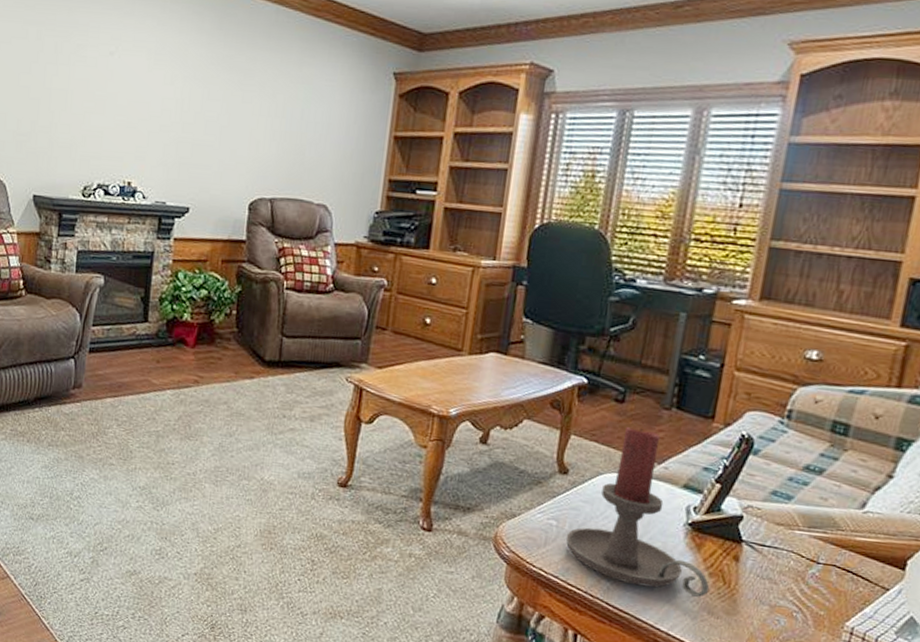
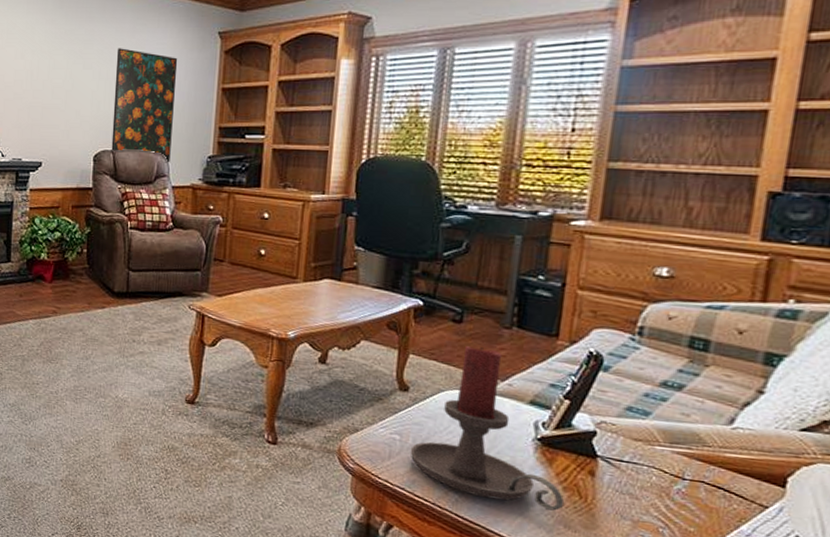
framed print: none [269,81,348,217] -> present [111,48,178,163]

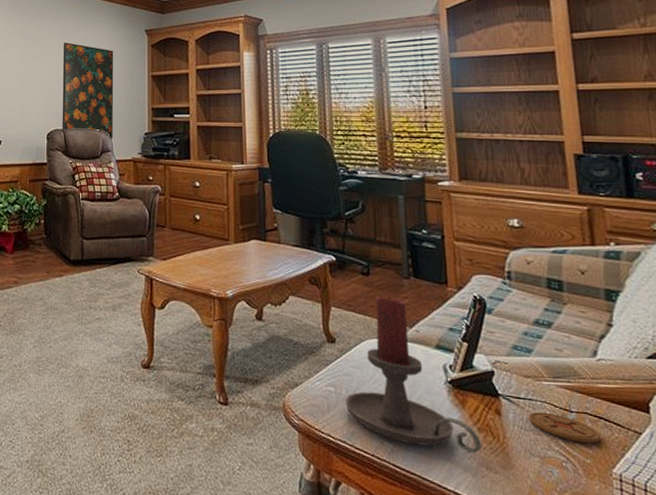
coaster: none [628,476,714,513] -> present [529,411,601,444]

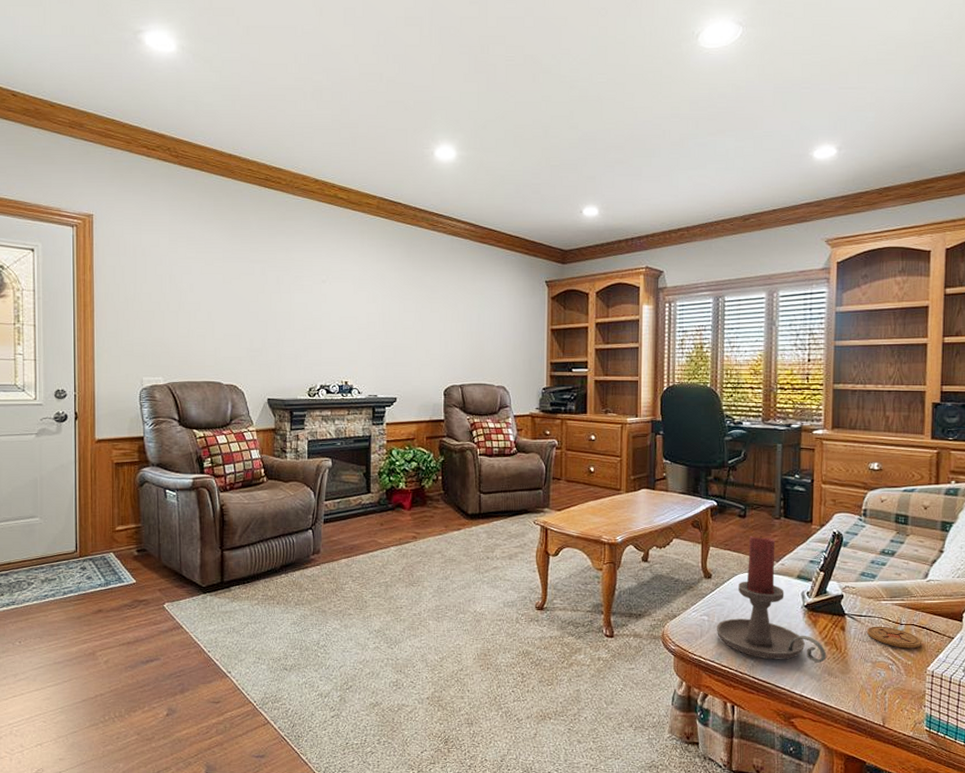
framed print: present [62,42,114,140] -> none [459,294,513,395]

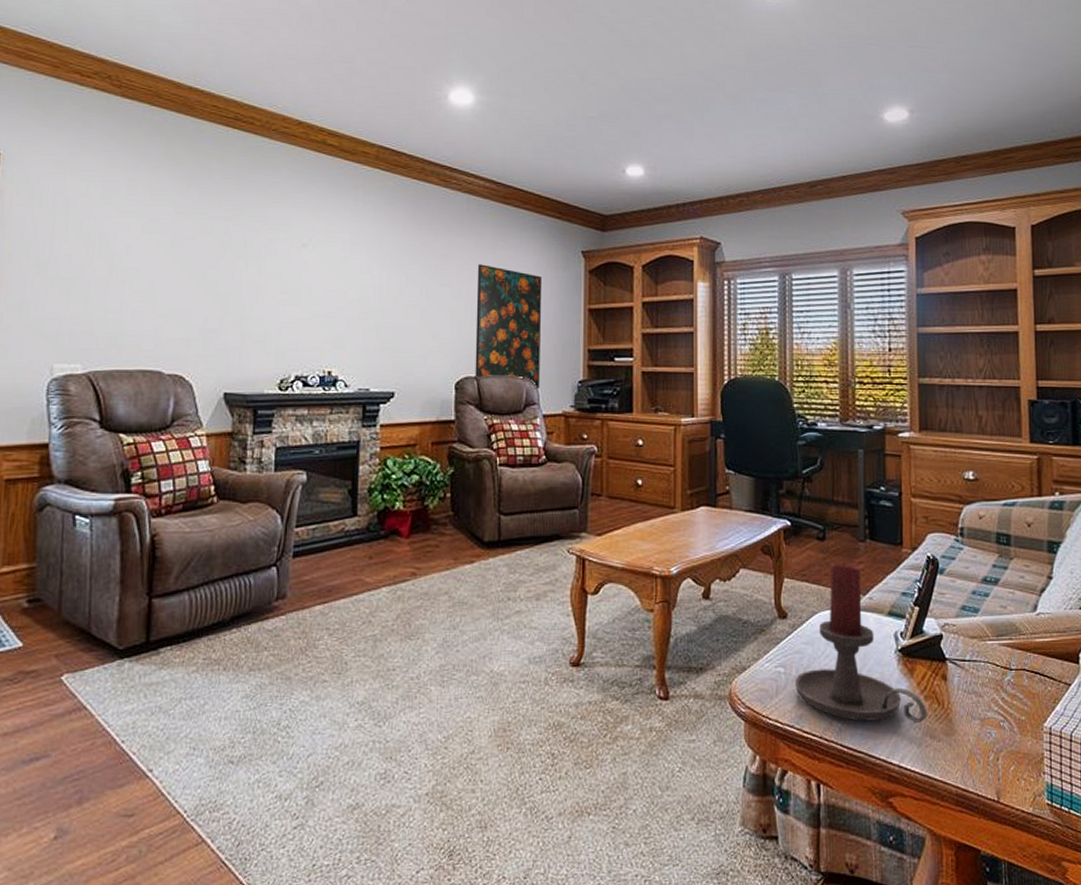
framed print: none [459,294,513,395] -> present [475,264,543,390]
coaster: present [867,626,921,649] -> none [973,672,1035,700]

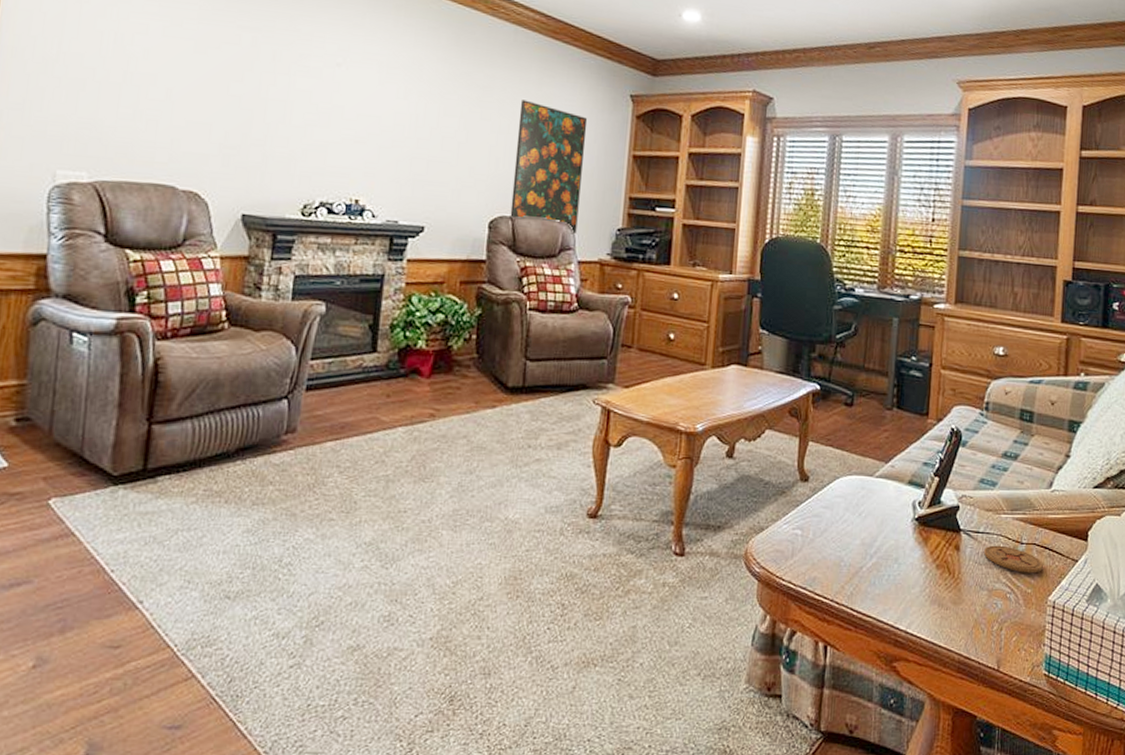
candle holder: present [794,562,926,724] -> none [810,429,937,592]
coaster: none [973,672,1035,700] -> present [984,545,1043,573]

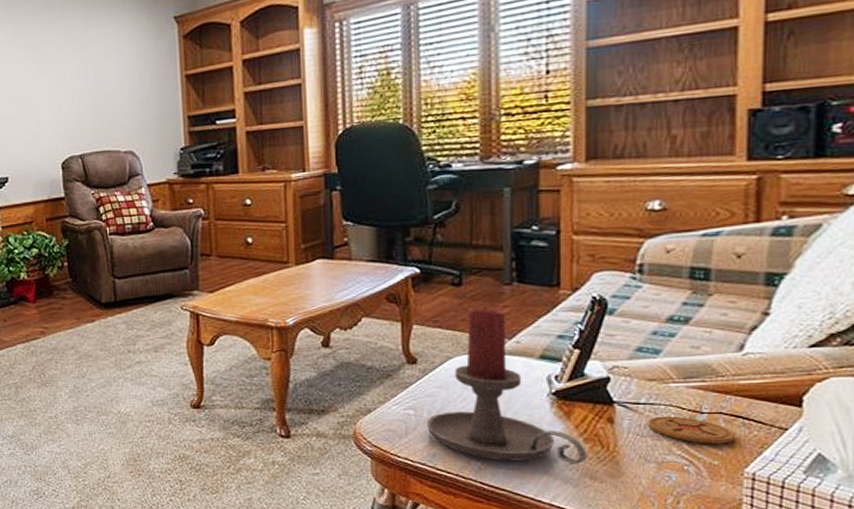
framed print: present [510,100,588,235] -> none [71,46,142,161]
candle holder: none [810,429,937,592] -> present [426,307,586,465]

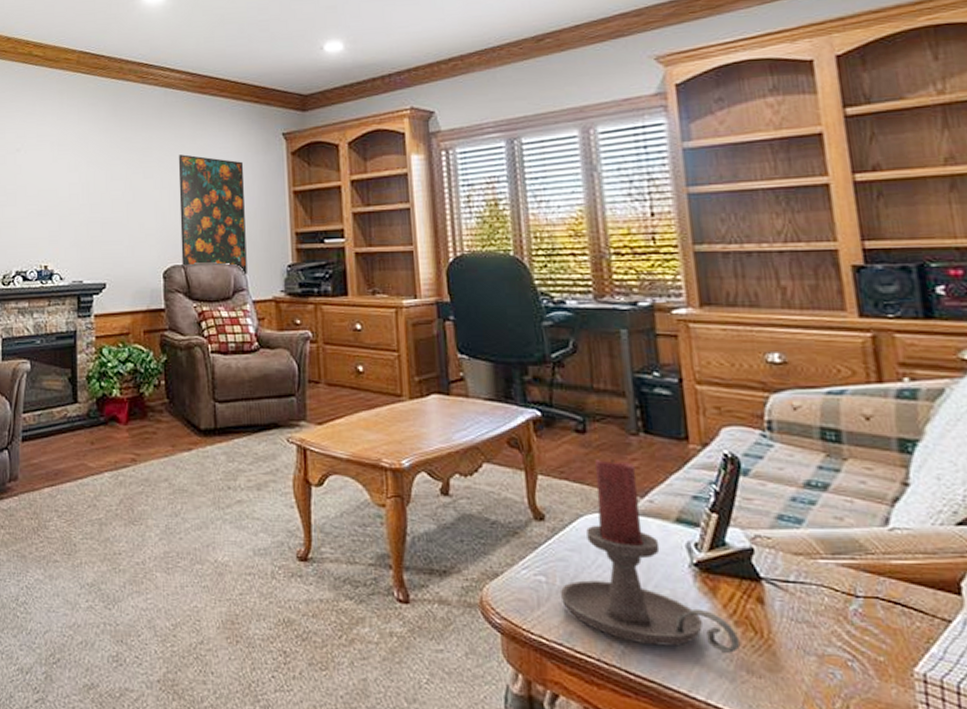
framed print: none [71,46,142,161] -> present [178,154,247,276]
coaster: present [648,416,735,444] -> none [801,598,897,636]

